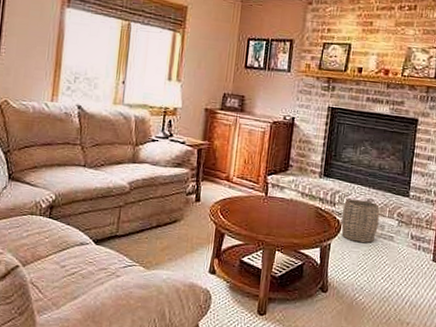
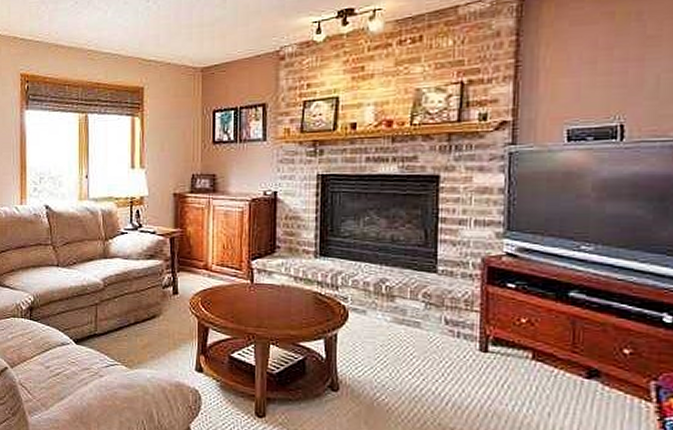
woven basket: present [341,199,380,243] -> none [348,280,398,331]

